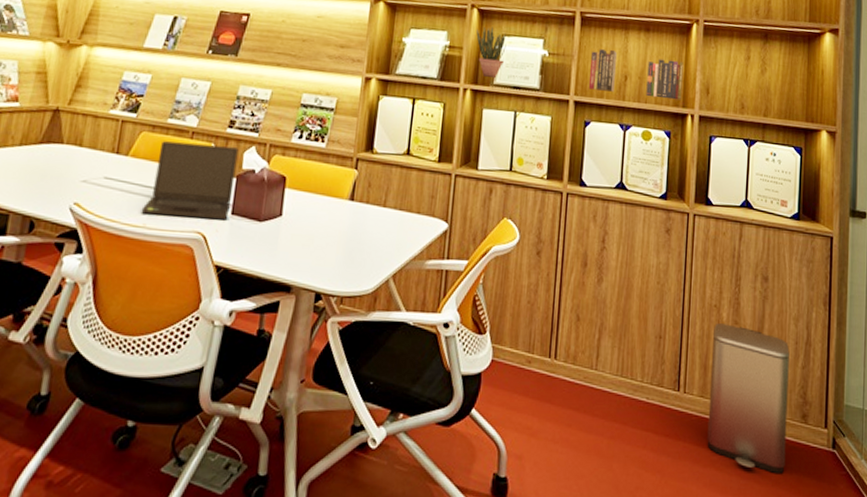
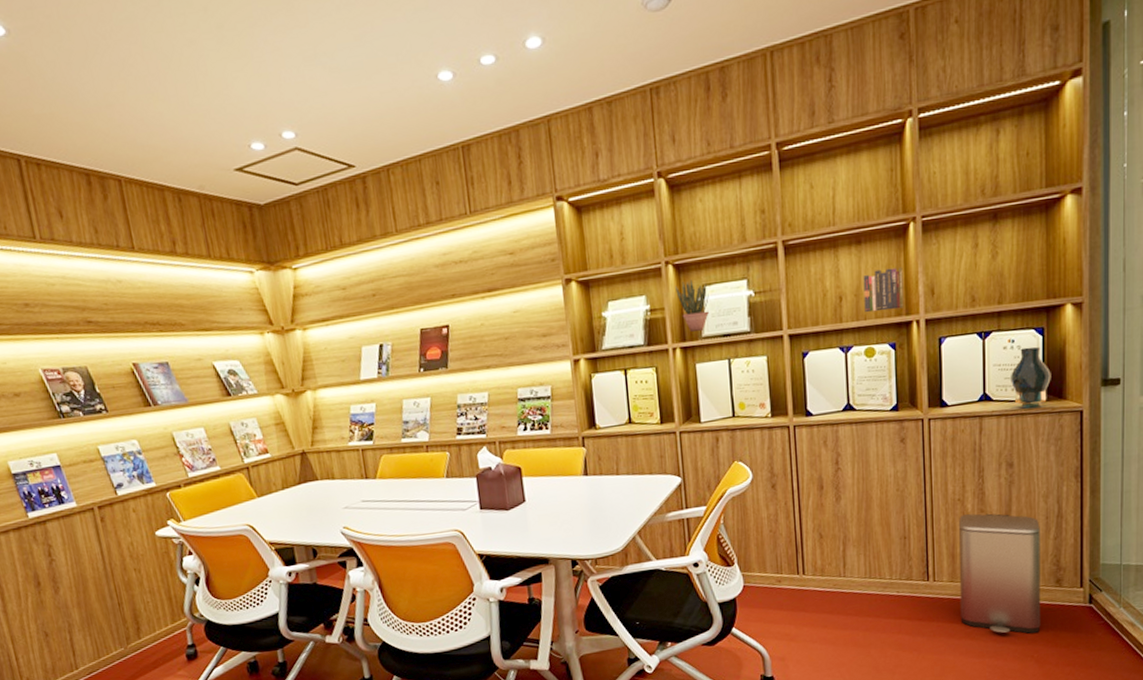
laptop: present [141,141,239,221] -> none [401,451,478,524]
books: present [588,49,617,92] -> none [800,273,829,319]
vase: none [770,163,807,226] -> present [1010,347,1051,409]

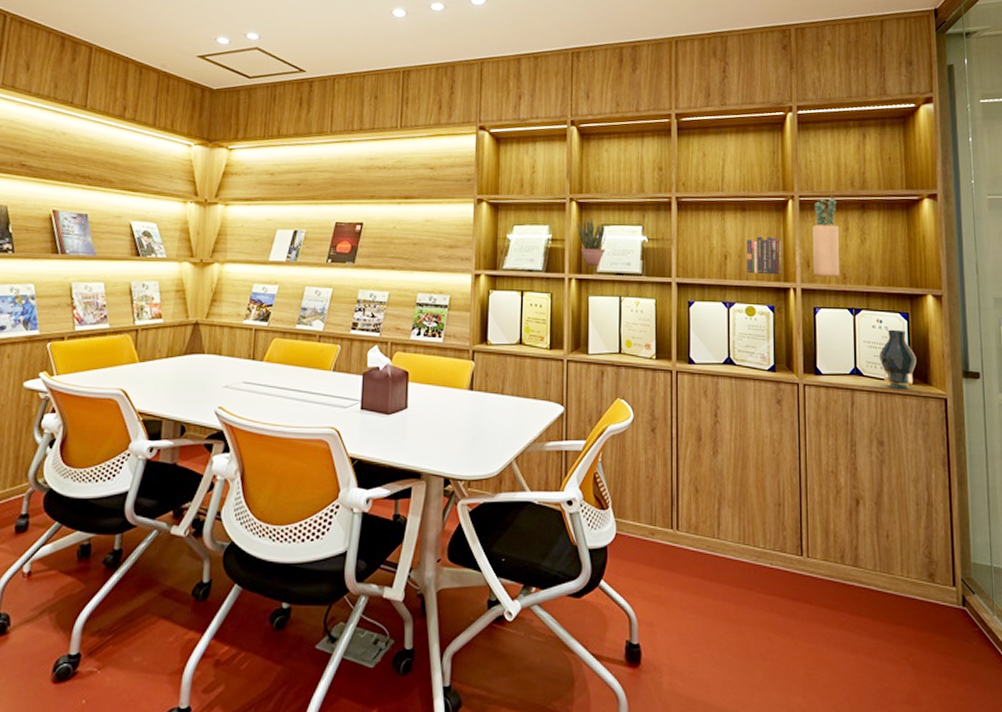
vase: none [936,209,968,304] -> present [812,195,840,277]
pedal bin: present [958,513,1041,634] -> none [831,489,915,633]

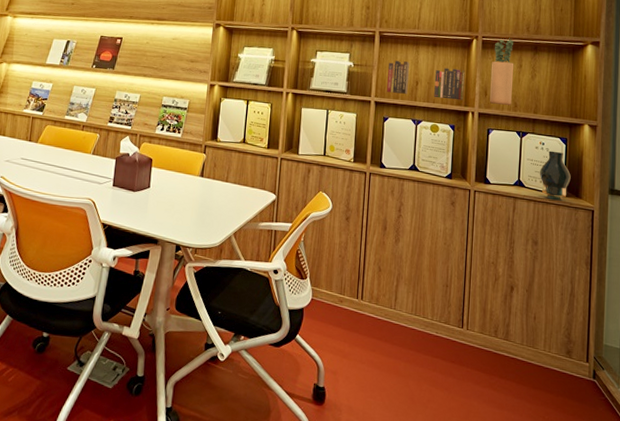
potted plant: present [577,218,606,266] -> none [296,44,320,84]
books: none [689,231,715,271] -> present [386,60,409,94]

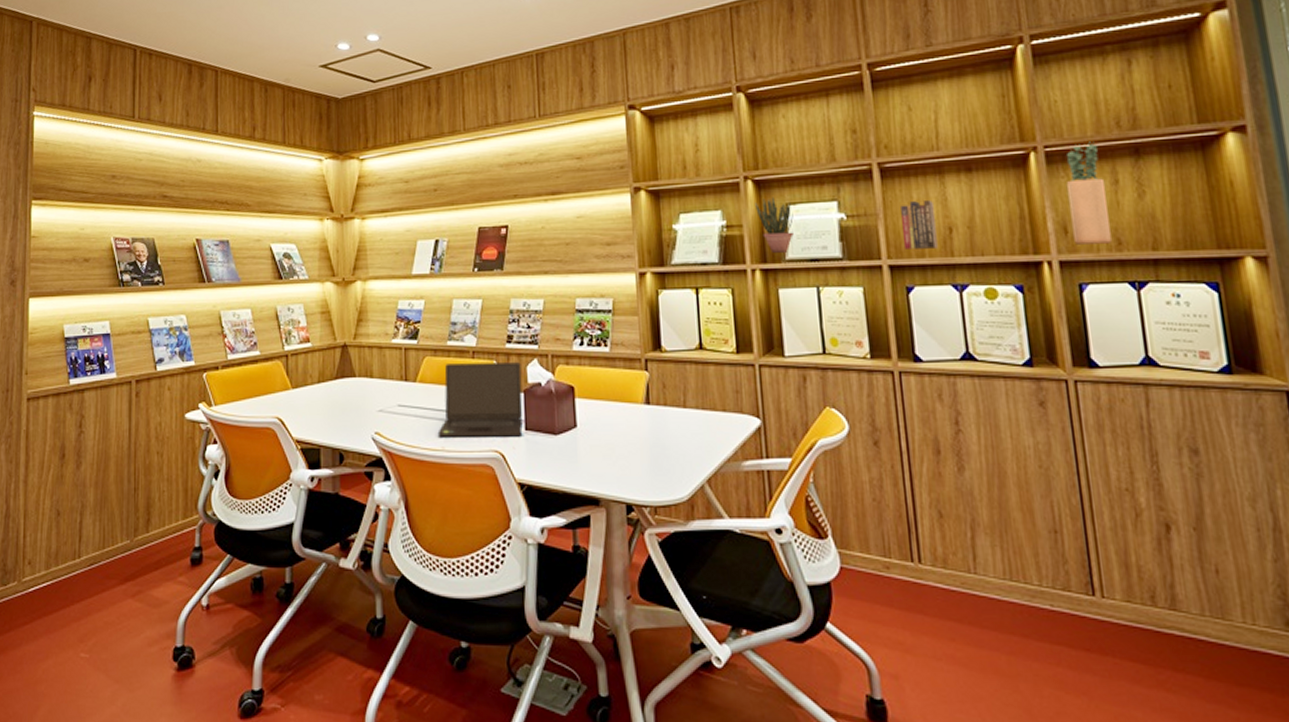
laptop: none [48,132,117,191] -> present [437,362,524,437]
potted plant: none [296,44,320,84] -> present [755,197,794,253]
books: present [434,68,465,101] -> none [976,200,1031,248]
vase: present [539,150,571,201] -> none [1179,304,1238,382]

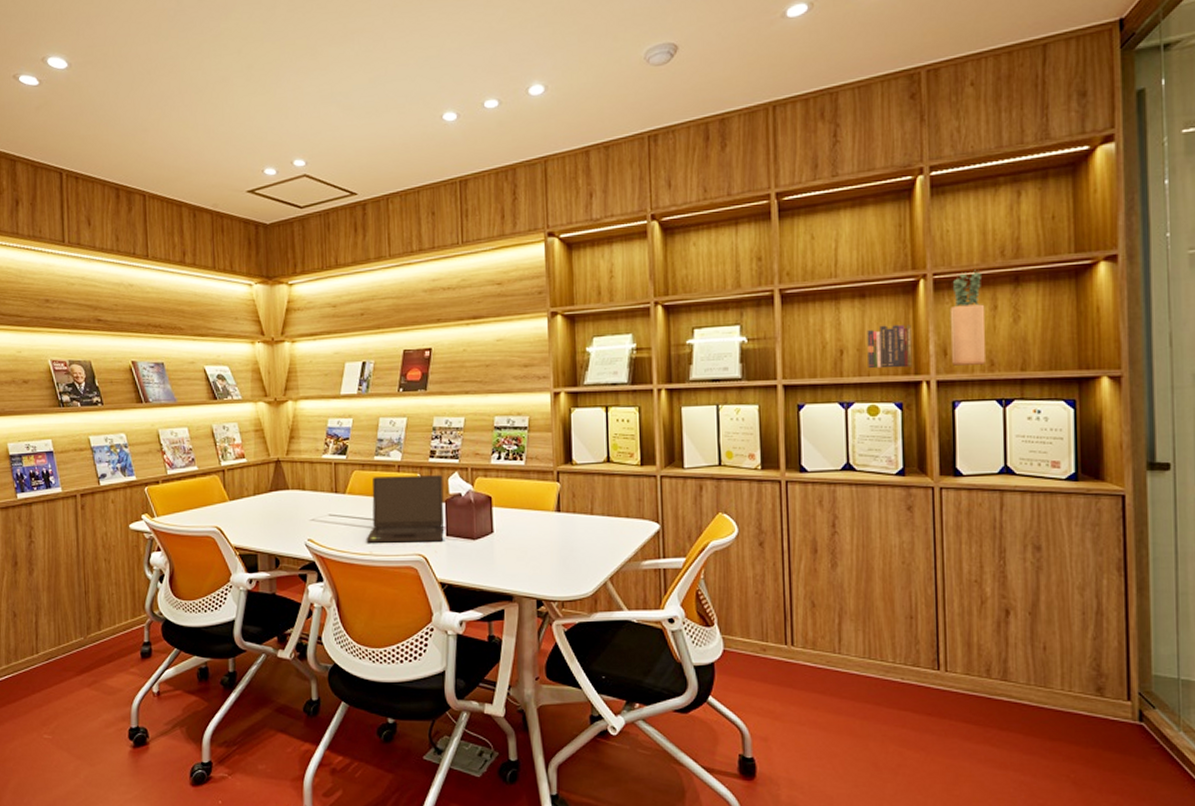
potted plant: present [755,197,794,253] -> none [664,321,699,374]
books: present [901,200,938,249] -> none [797,325,829,370]
books: none [976,200,1031,248] -> present [867,324,913,369]

